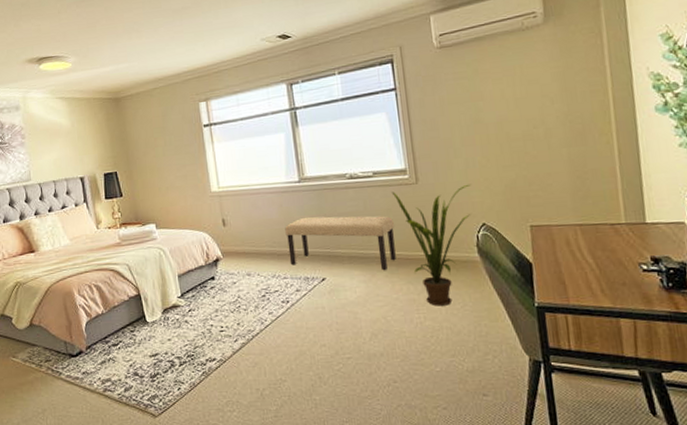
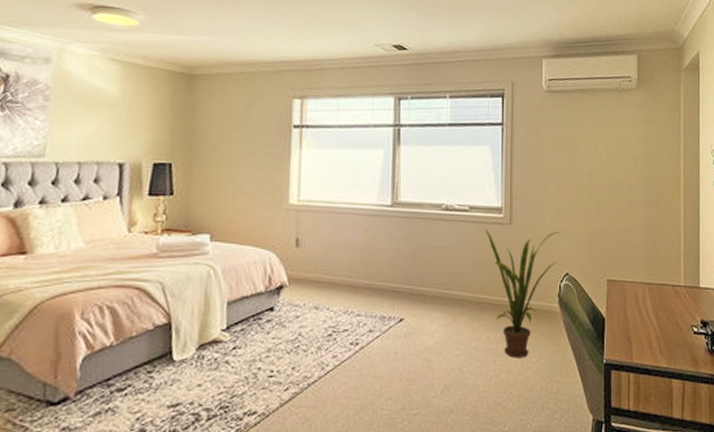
bench: present [285,215,396,271] -> none [367,246,484,315]

